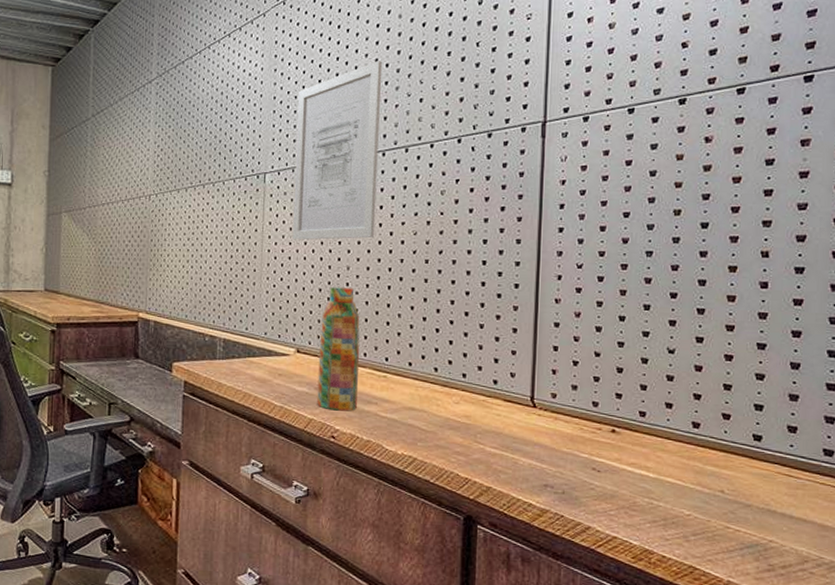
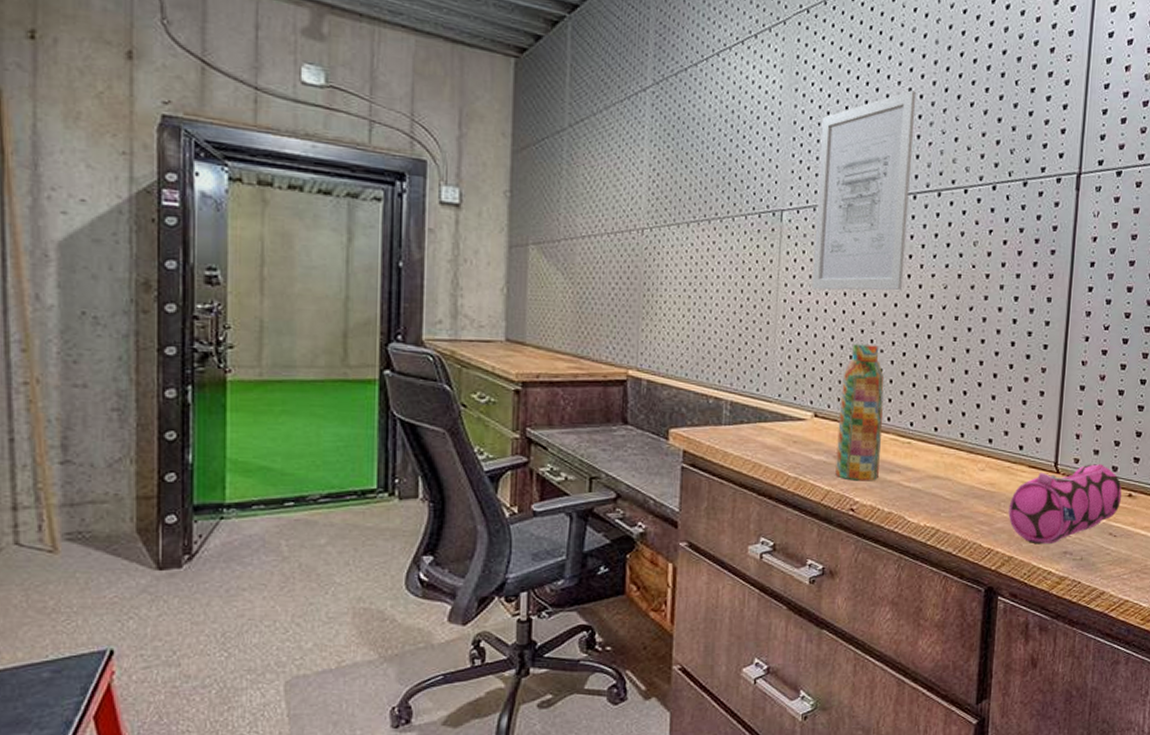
pencil case: none [485,399,604,476] -> present [1008,464,1122,544]

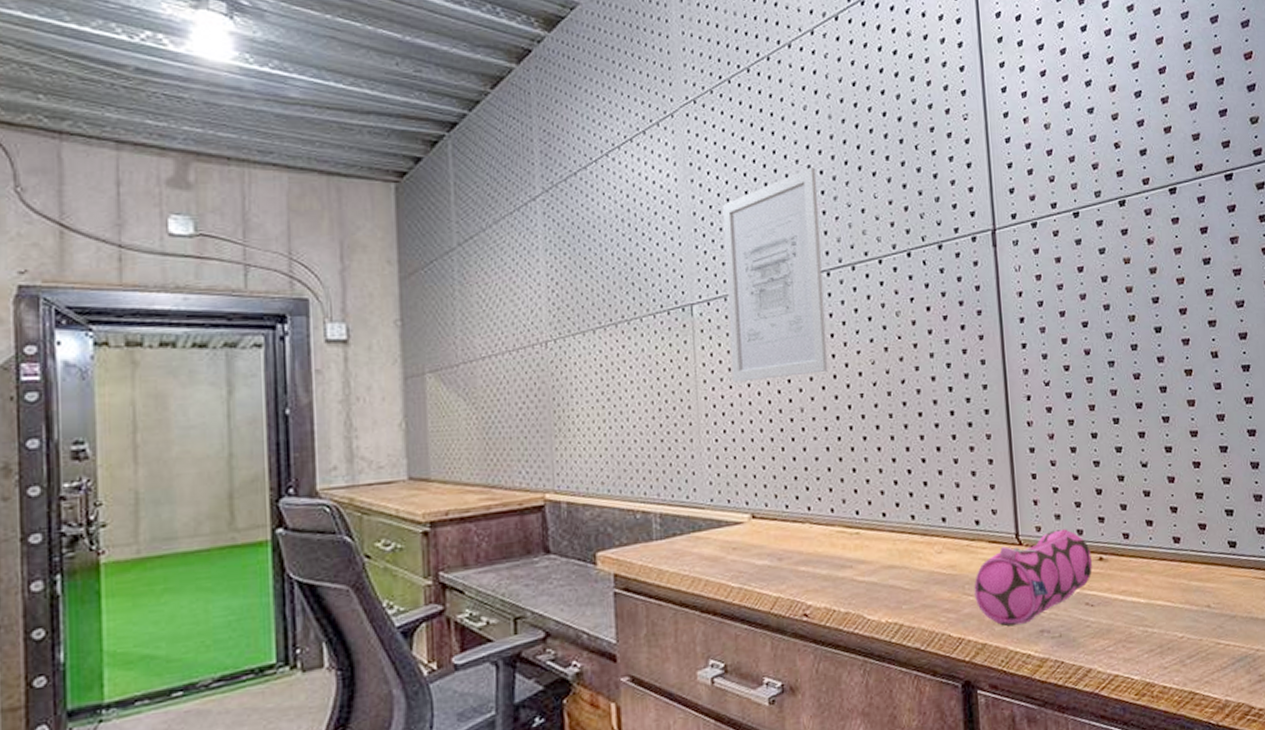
water bottle: present [835,344,884,481] -> none [777,433,829,583]

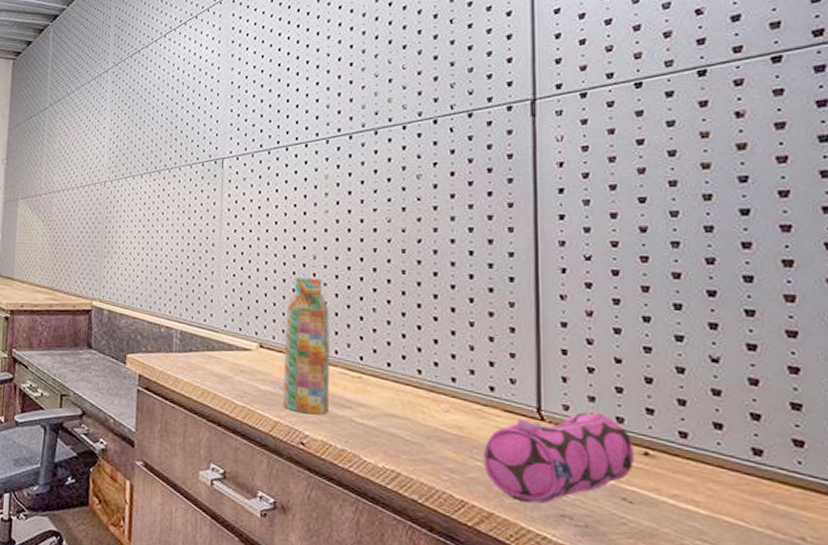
wall art: present [722,167,829,383] -> none [253,42,347,228]
water bottle: none [777,433,829,583] -> present [283,278,331,415]

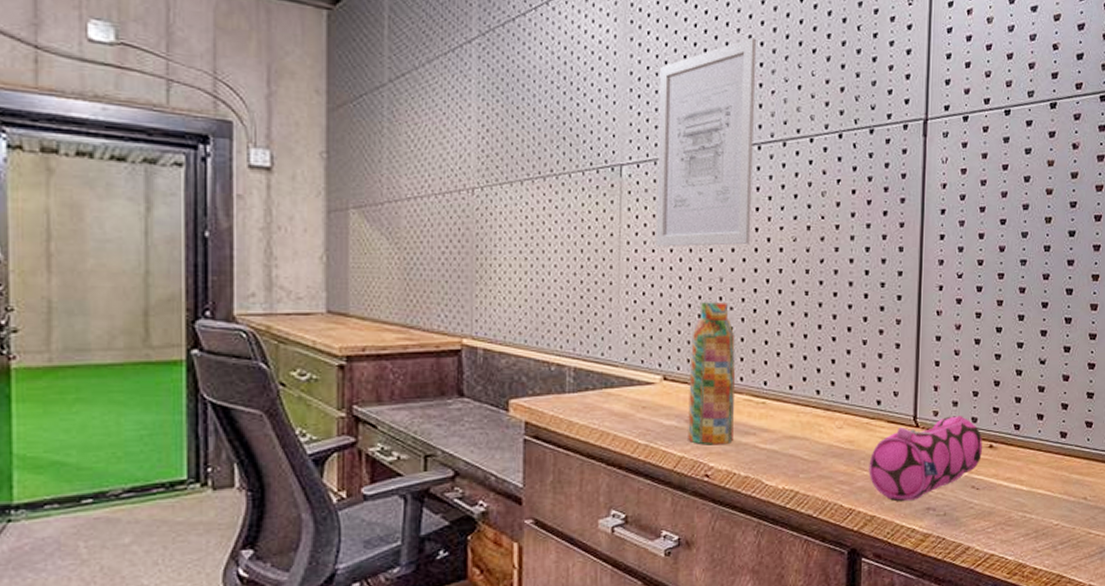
wall art: none [253,42,347,228] -> present [656,37,757,247]

